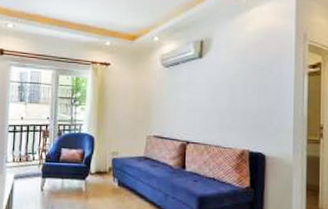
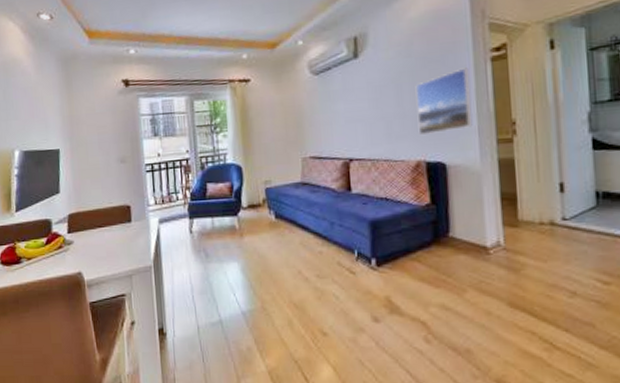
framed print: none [245,78,290,129] -> present [415,67,473,135]

